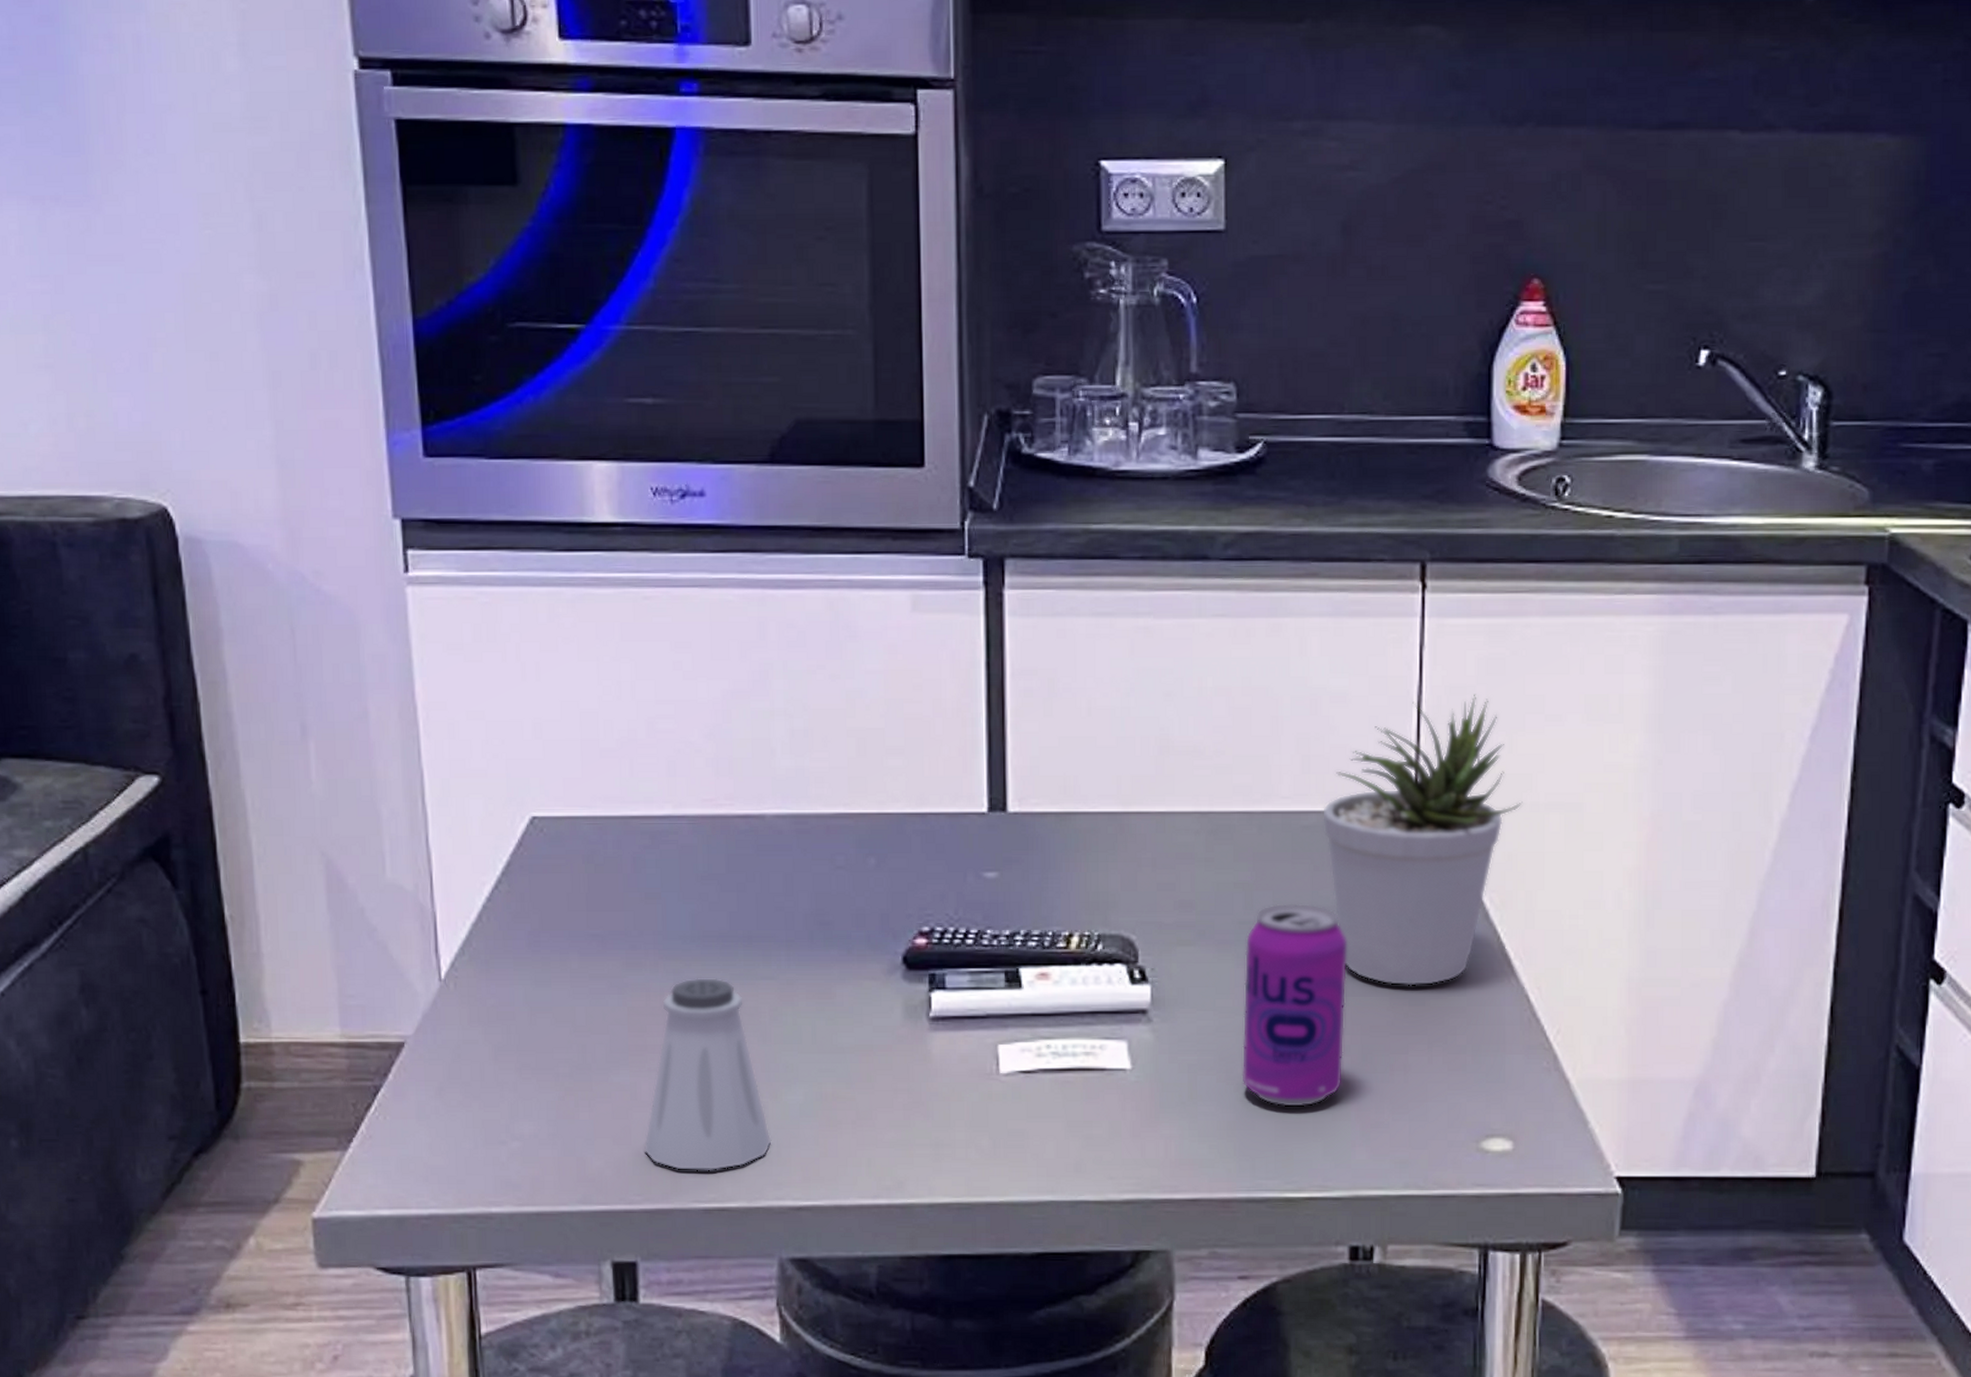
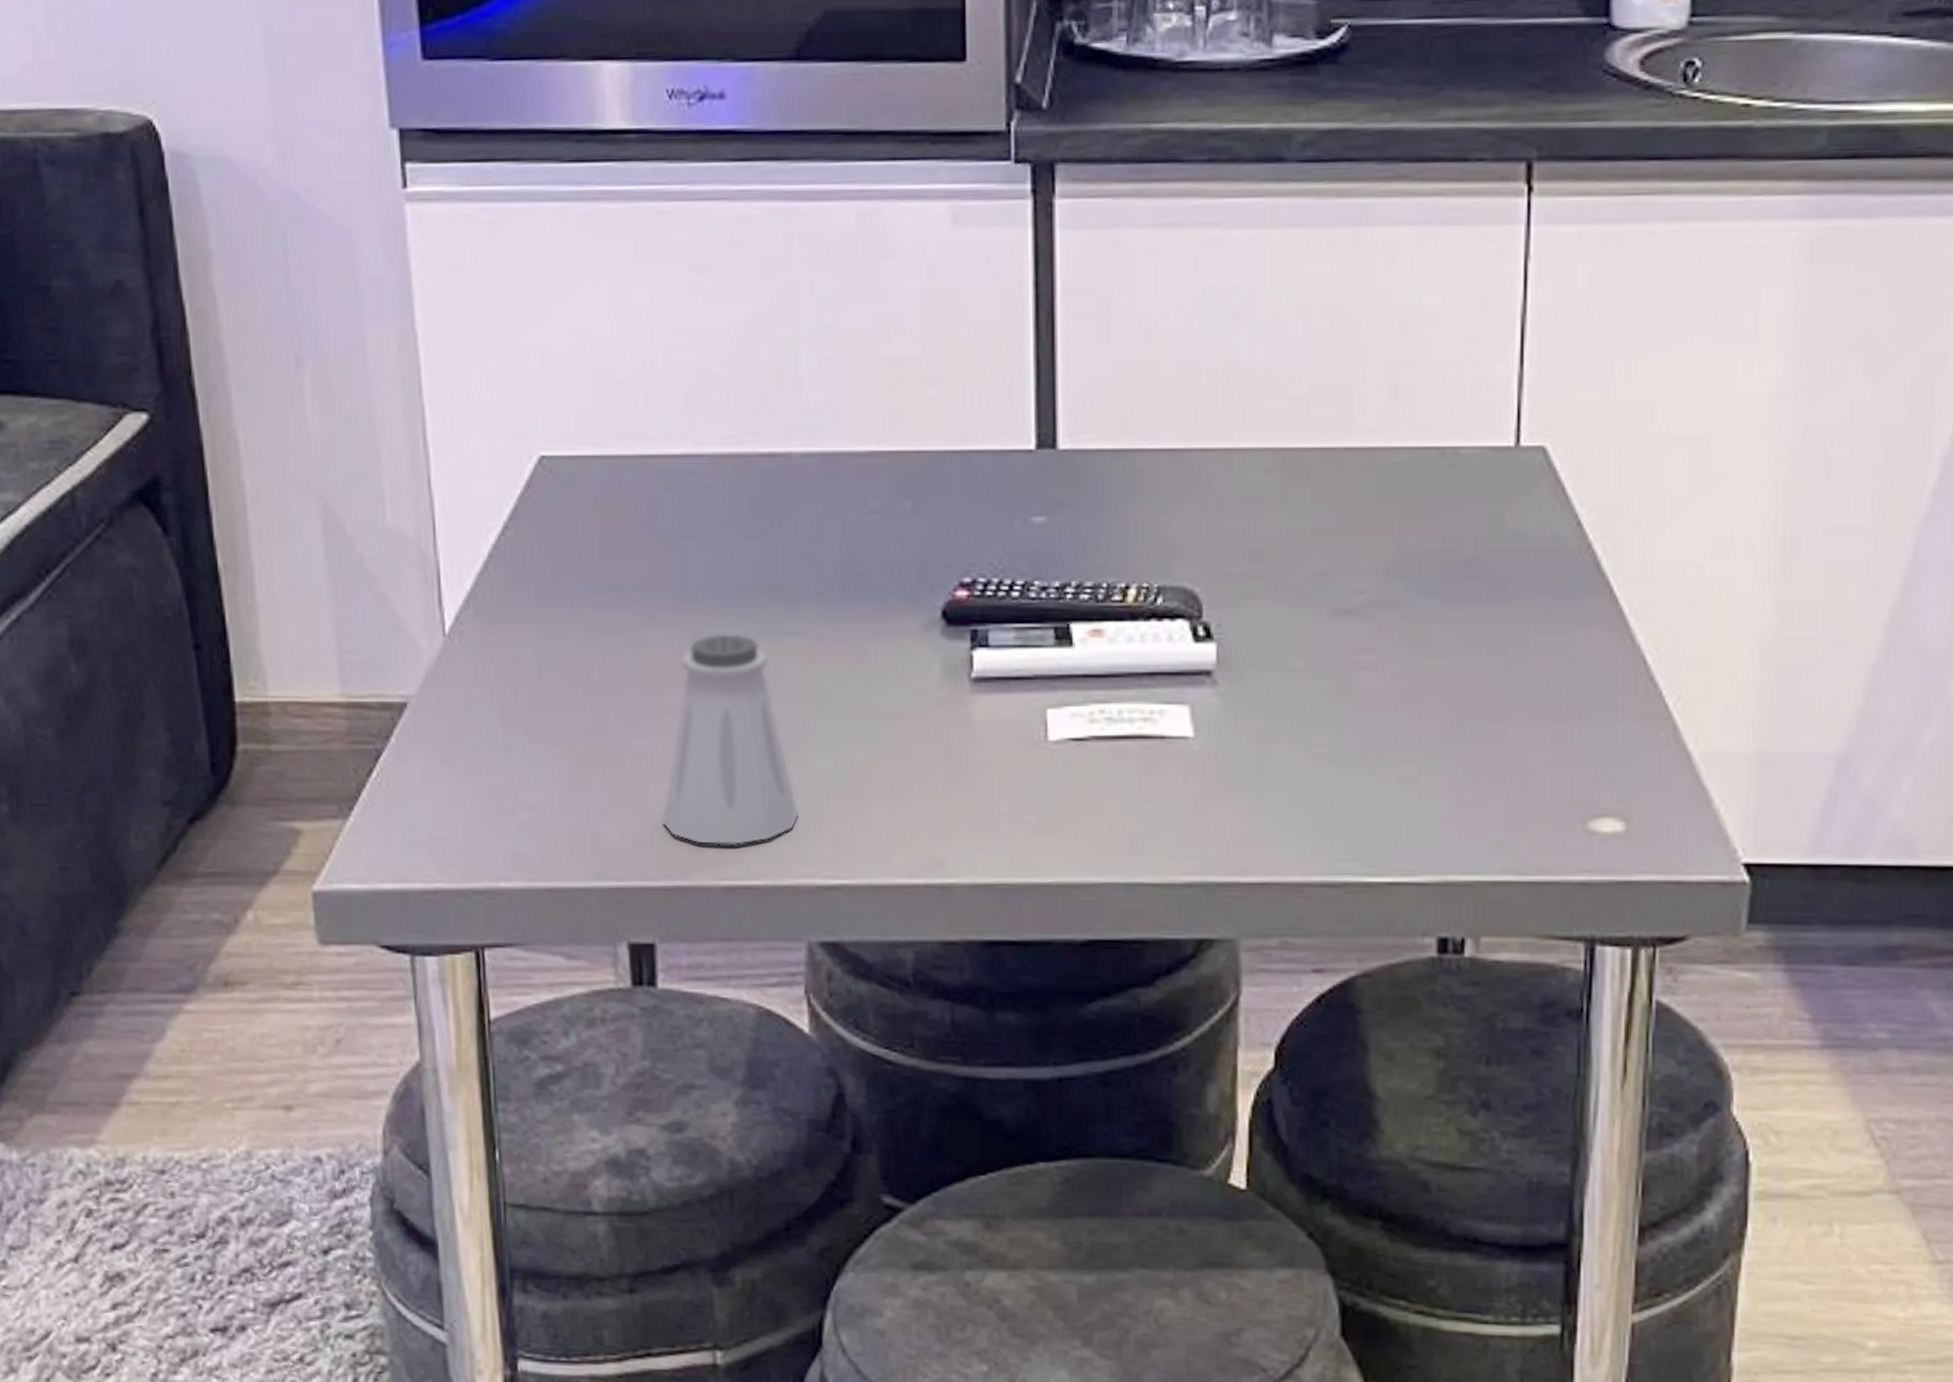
beverage can: present [1241,903,1348,1108] -> none [1317,551,1439,782]
potted plant: present [1321,694,1523,986] -> none [1410,312,1641,646]

